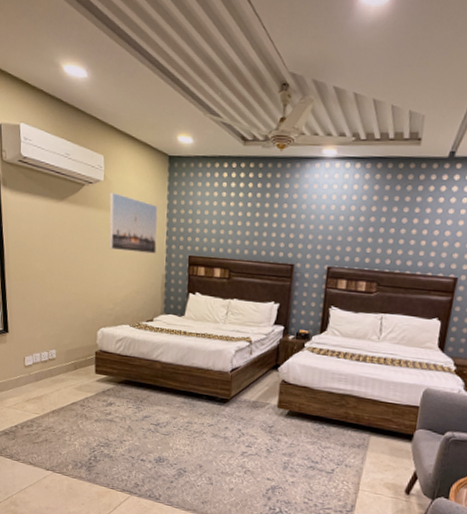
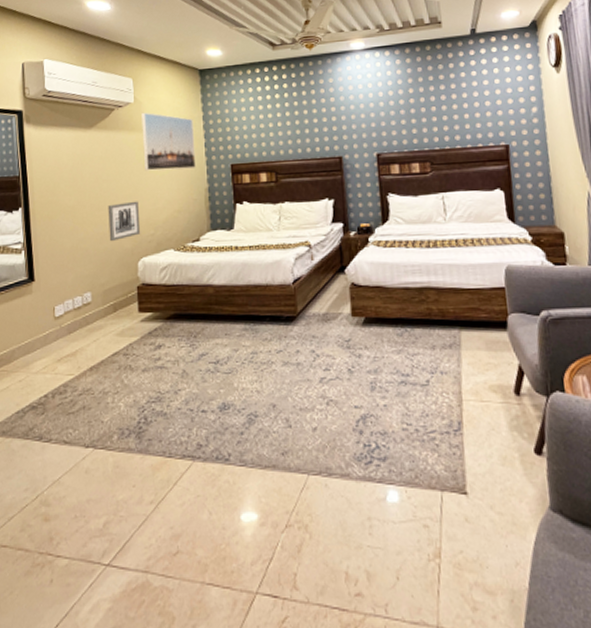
wall art: none [73,276,102,310] -> present [108,201,140,242]

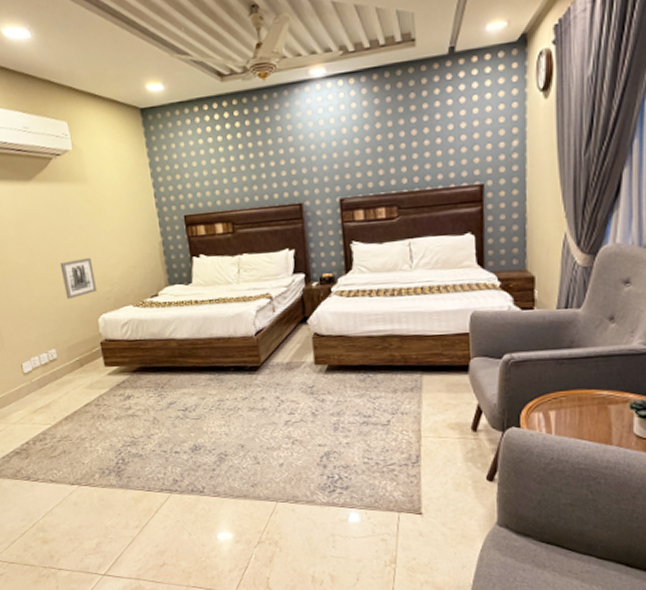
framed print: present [142,112,196,171] -> none [82,160,147,226]

